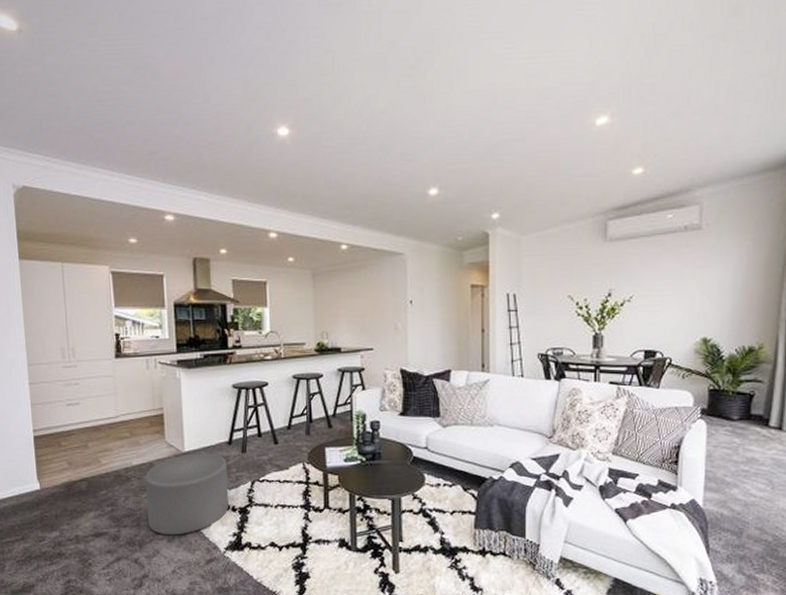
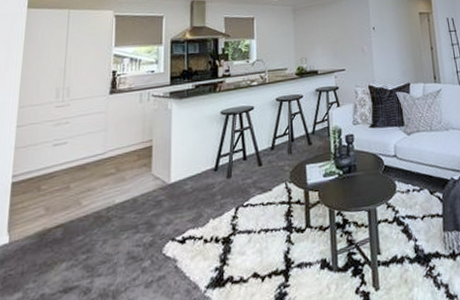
pouf: present [145,453,229,535] -> none [125,181,212,280]

